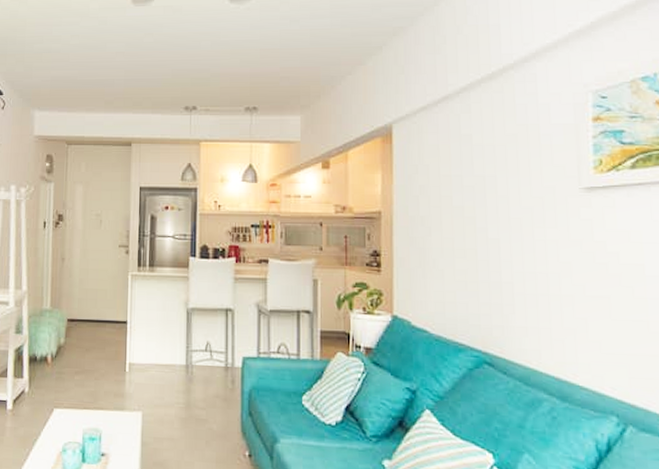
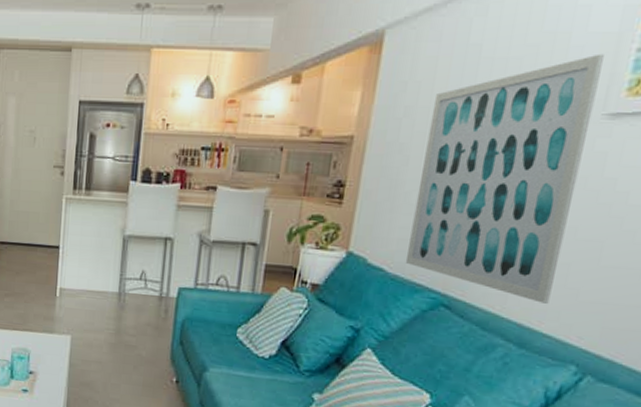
wall art: none [442,140,578,357] -> present [405,53,606,304]

